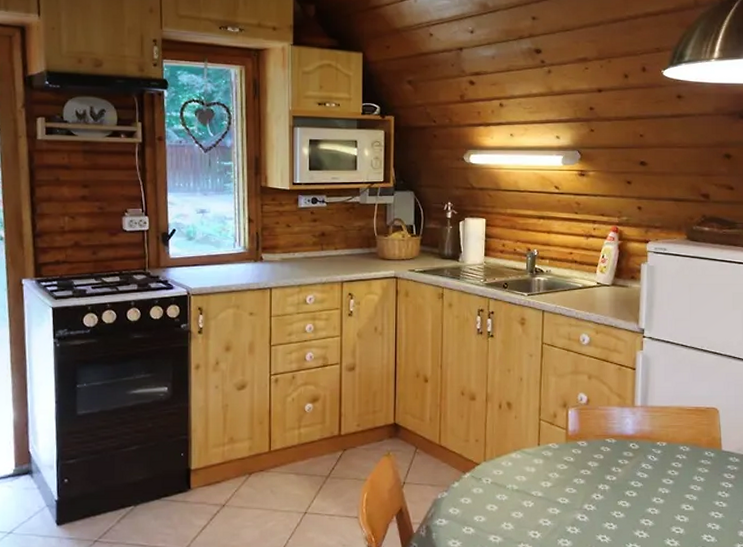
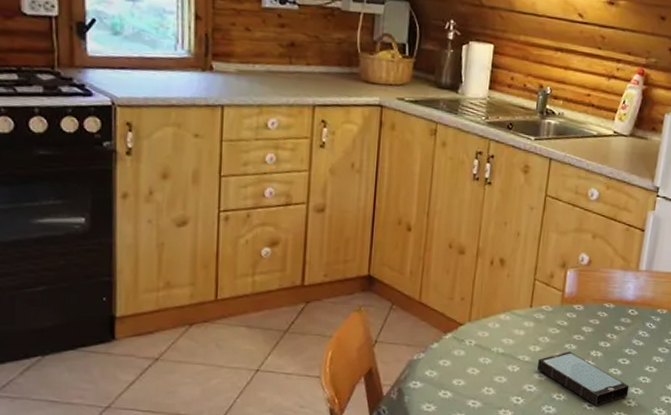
smartphone: none [549,486,639,539] -> present [536,351,629,406]

